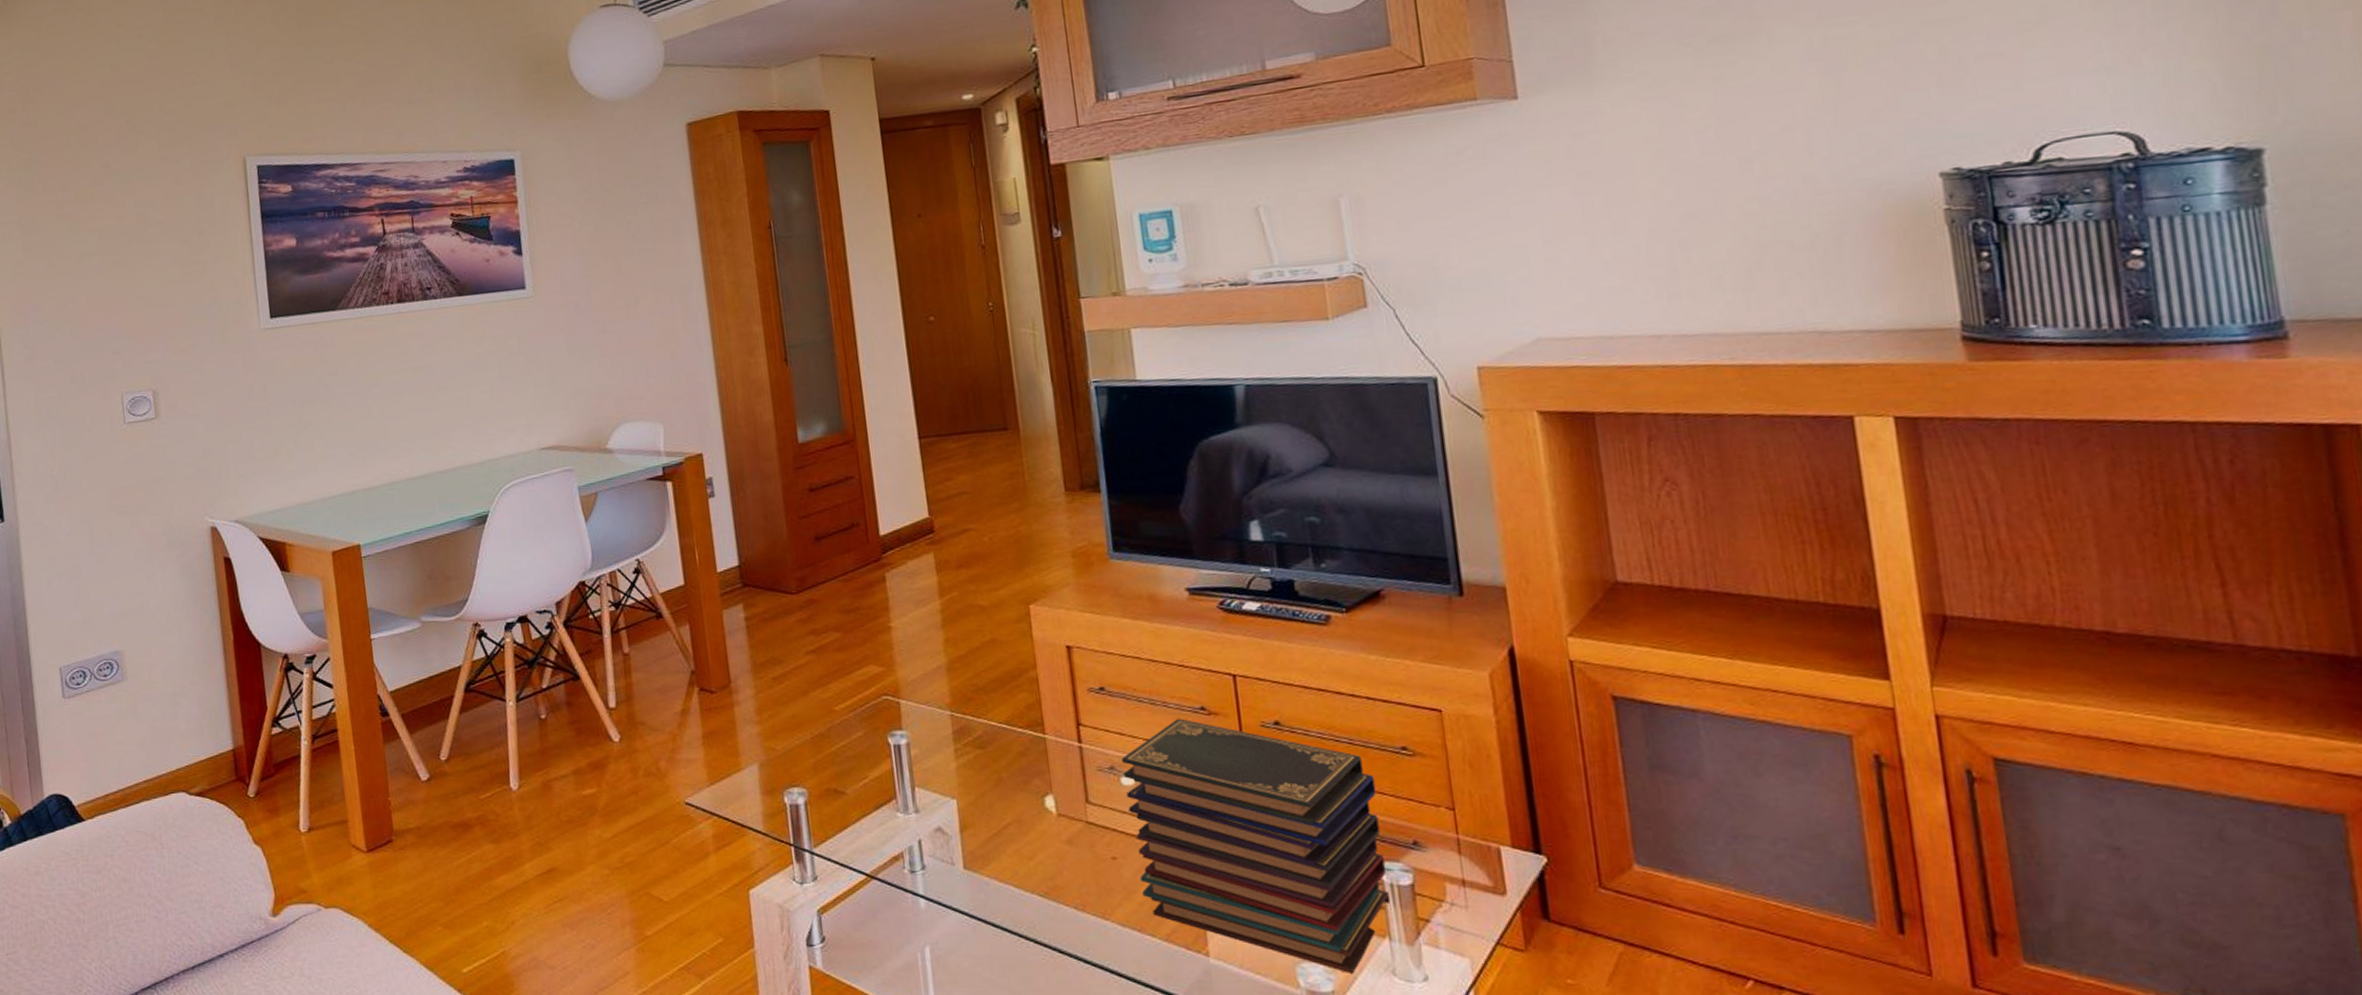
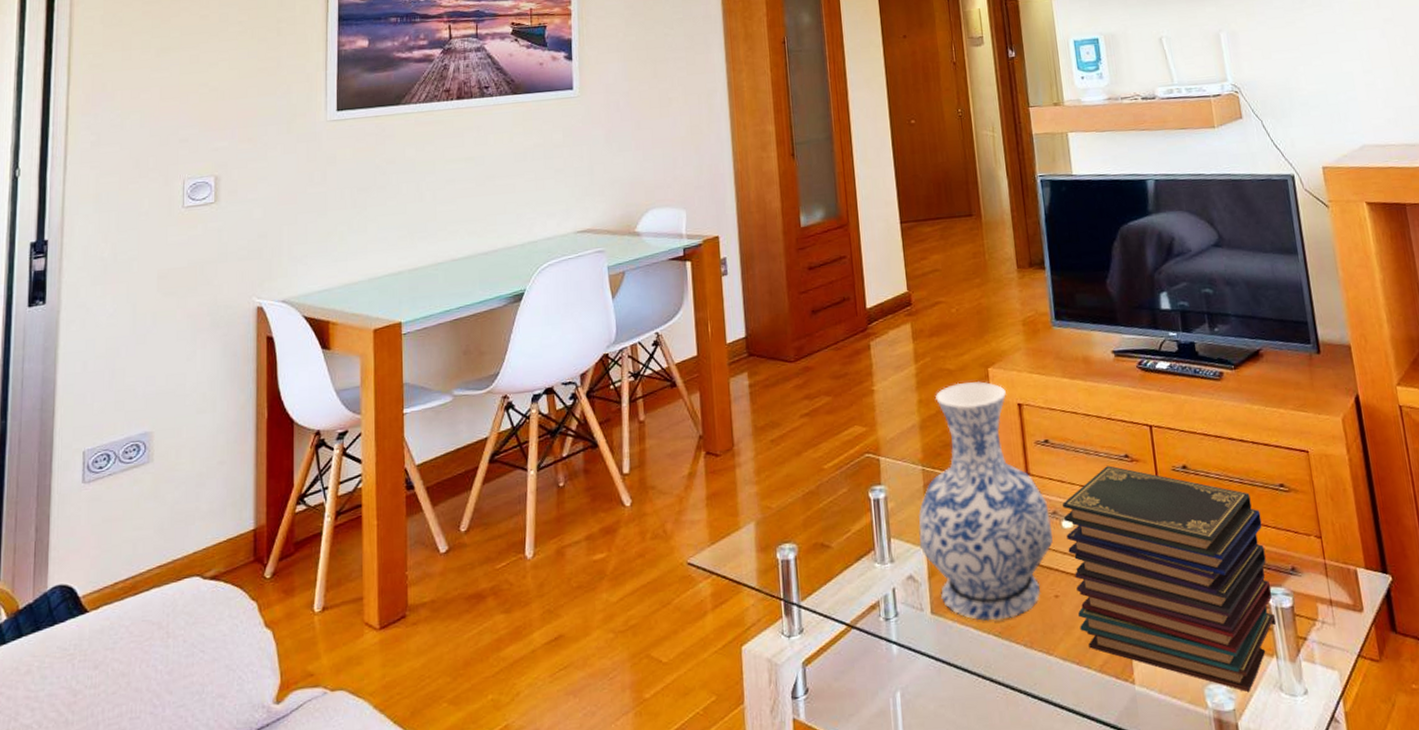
vase: none [947,620,1110,880] -> present [918,381,1053,621]

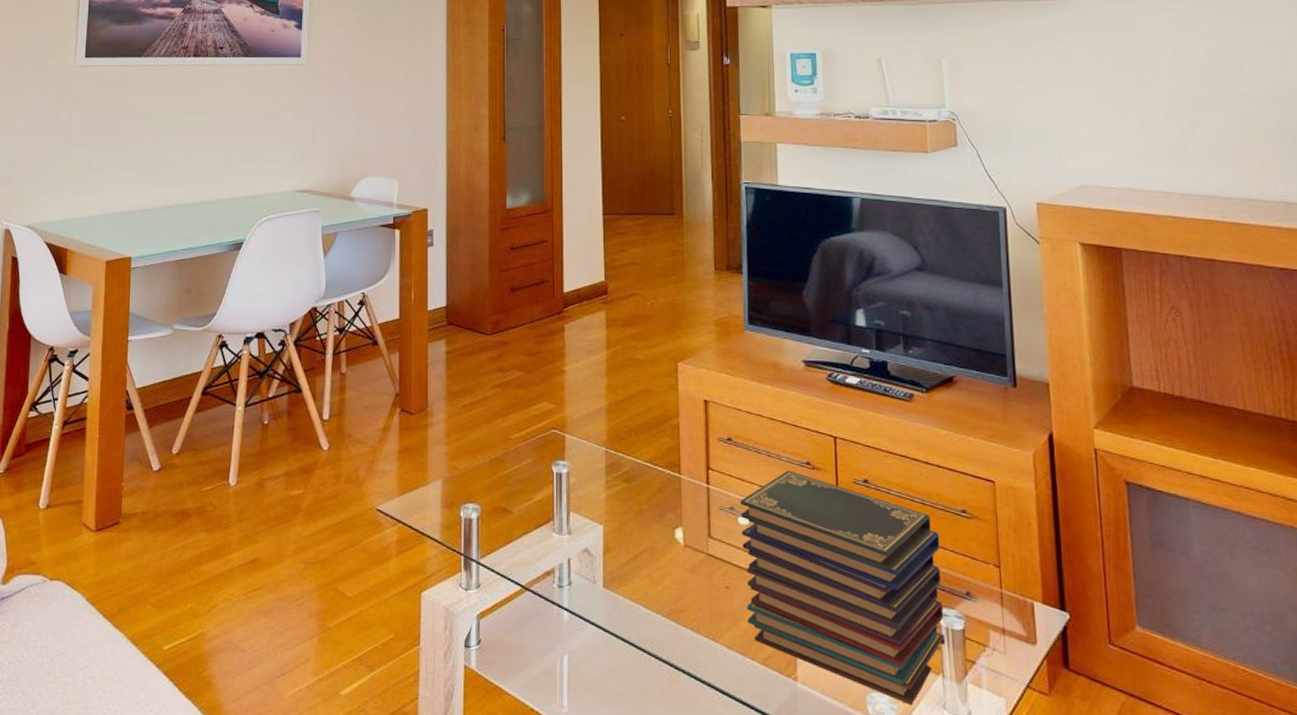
vase: present [918,381,1053,621] -> none [597,373,728,602]

